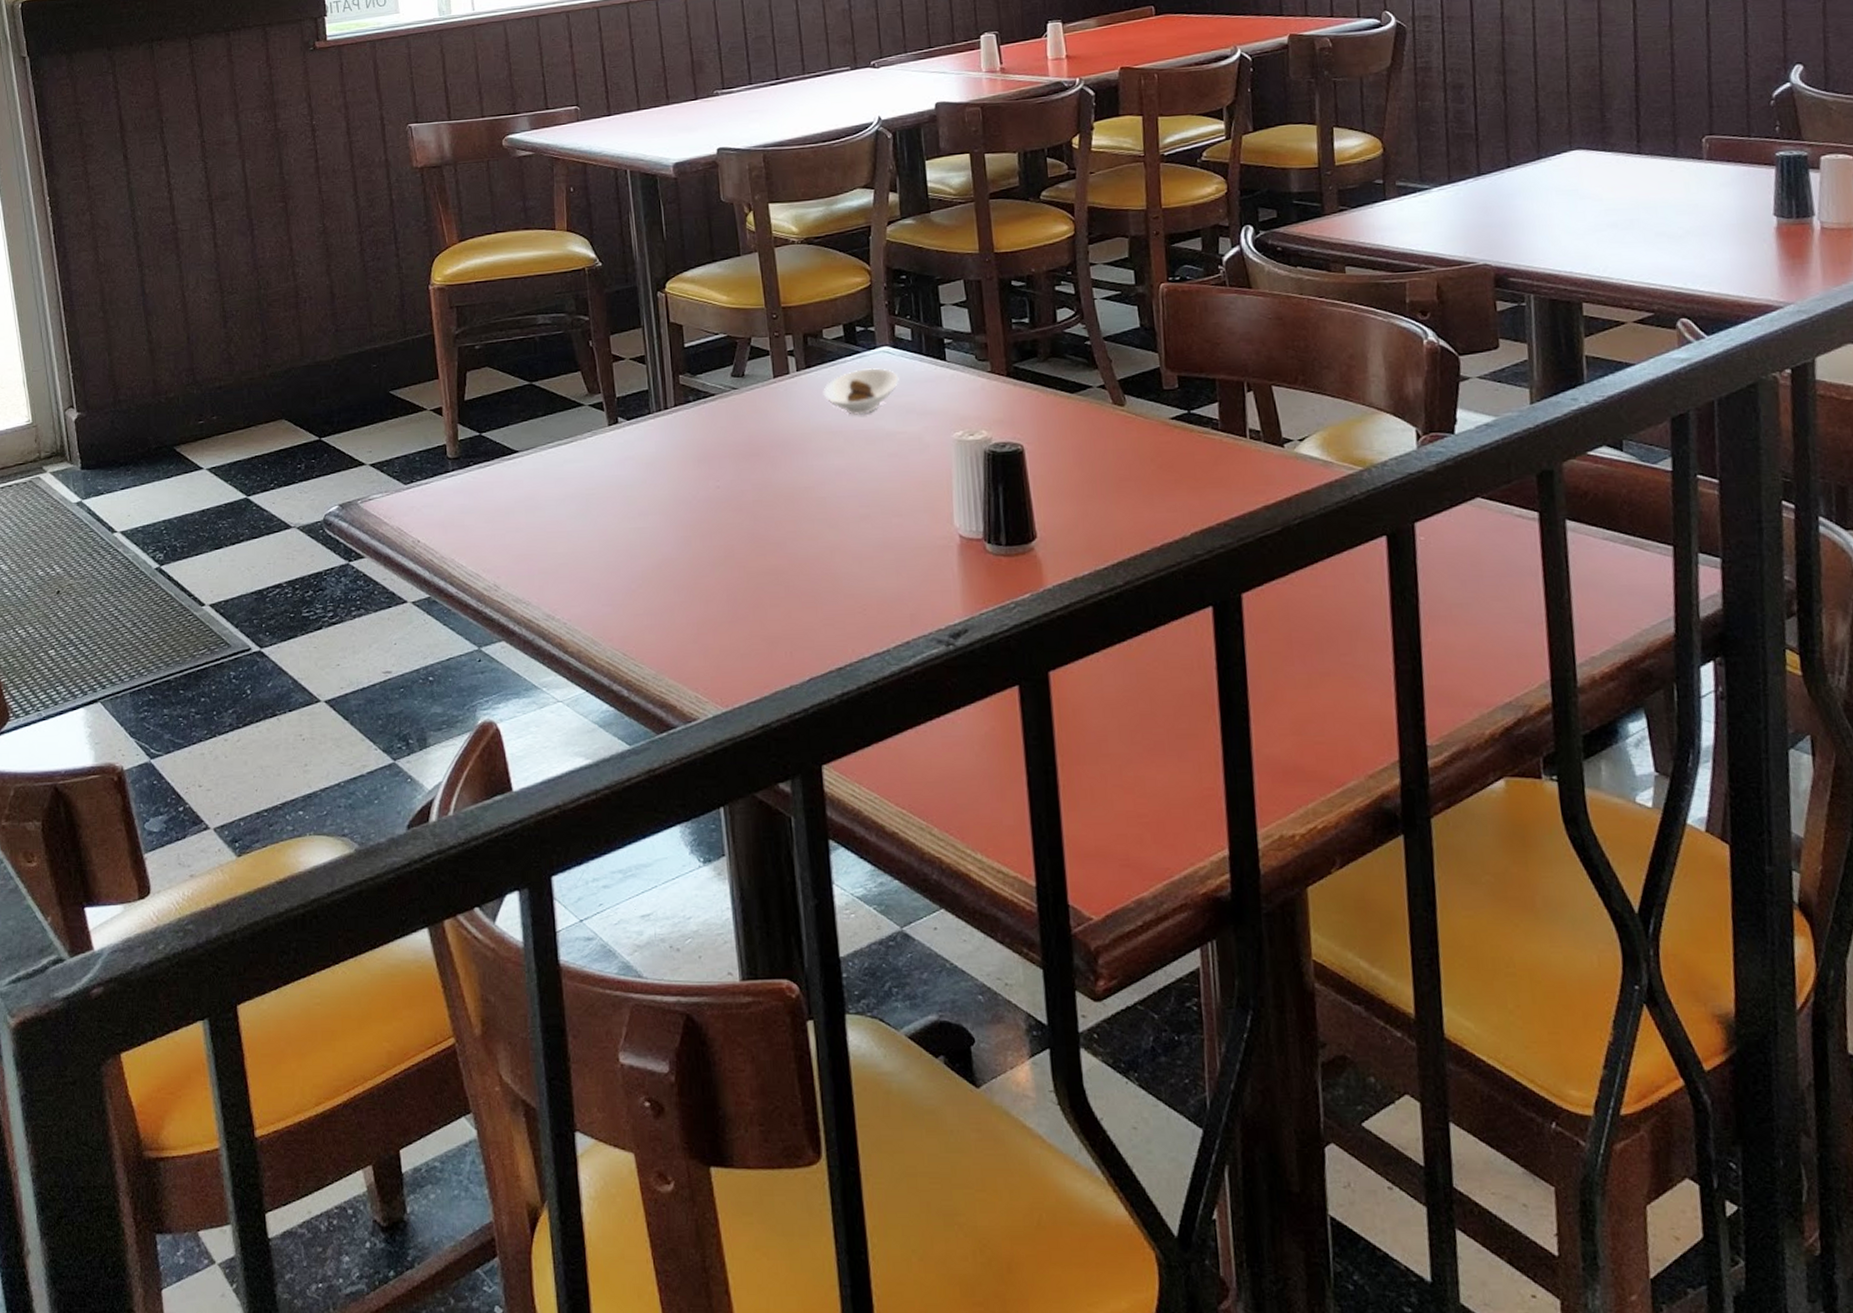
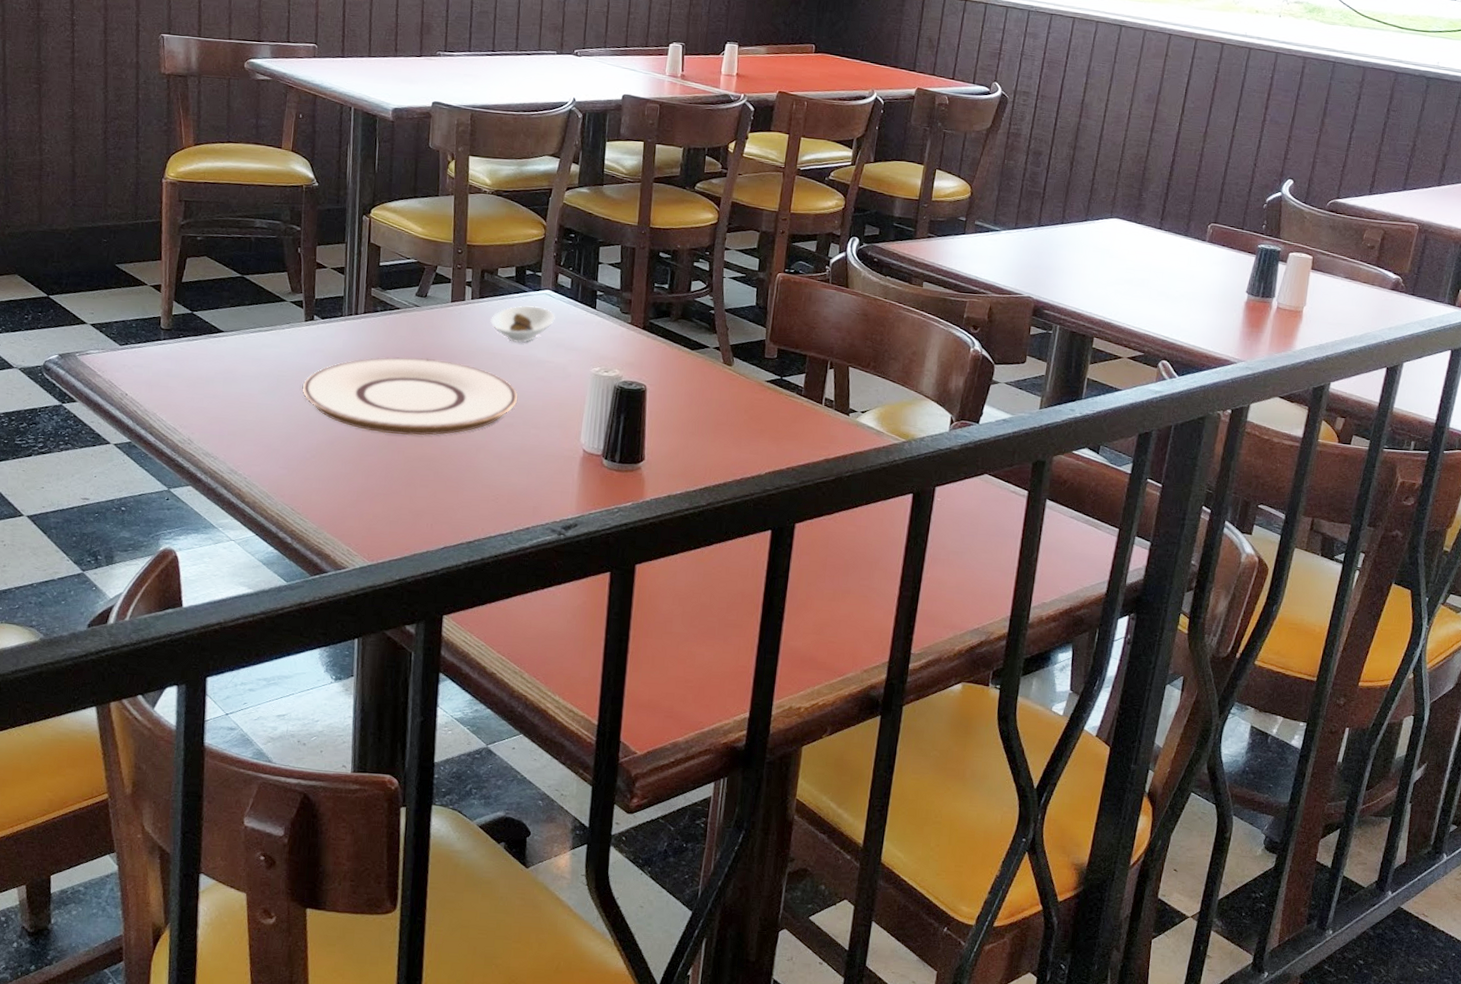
plate: none [615,449,871,548] -> present [302,356,518,436]

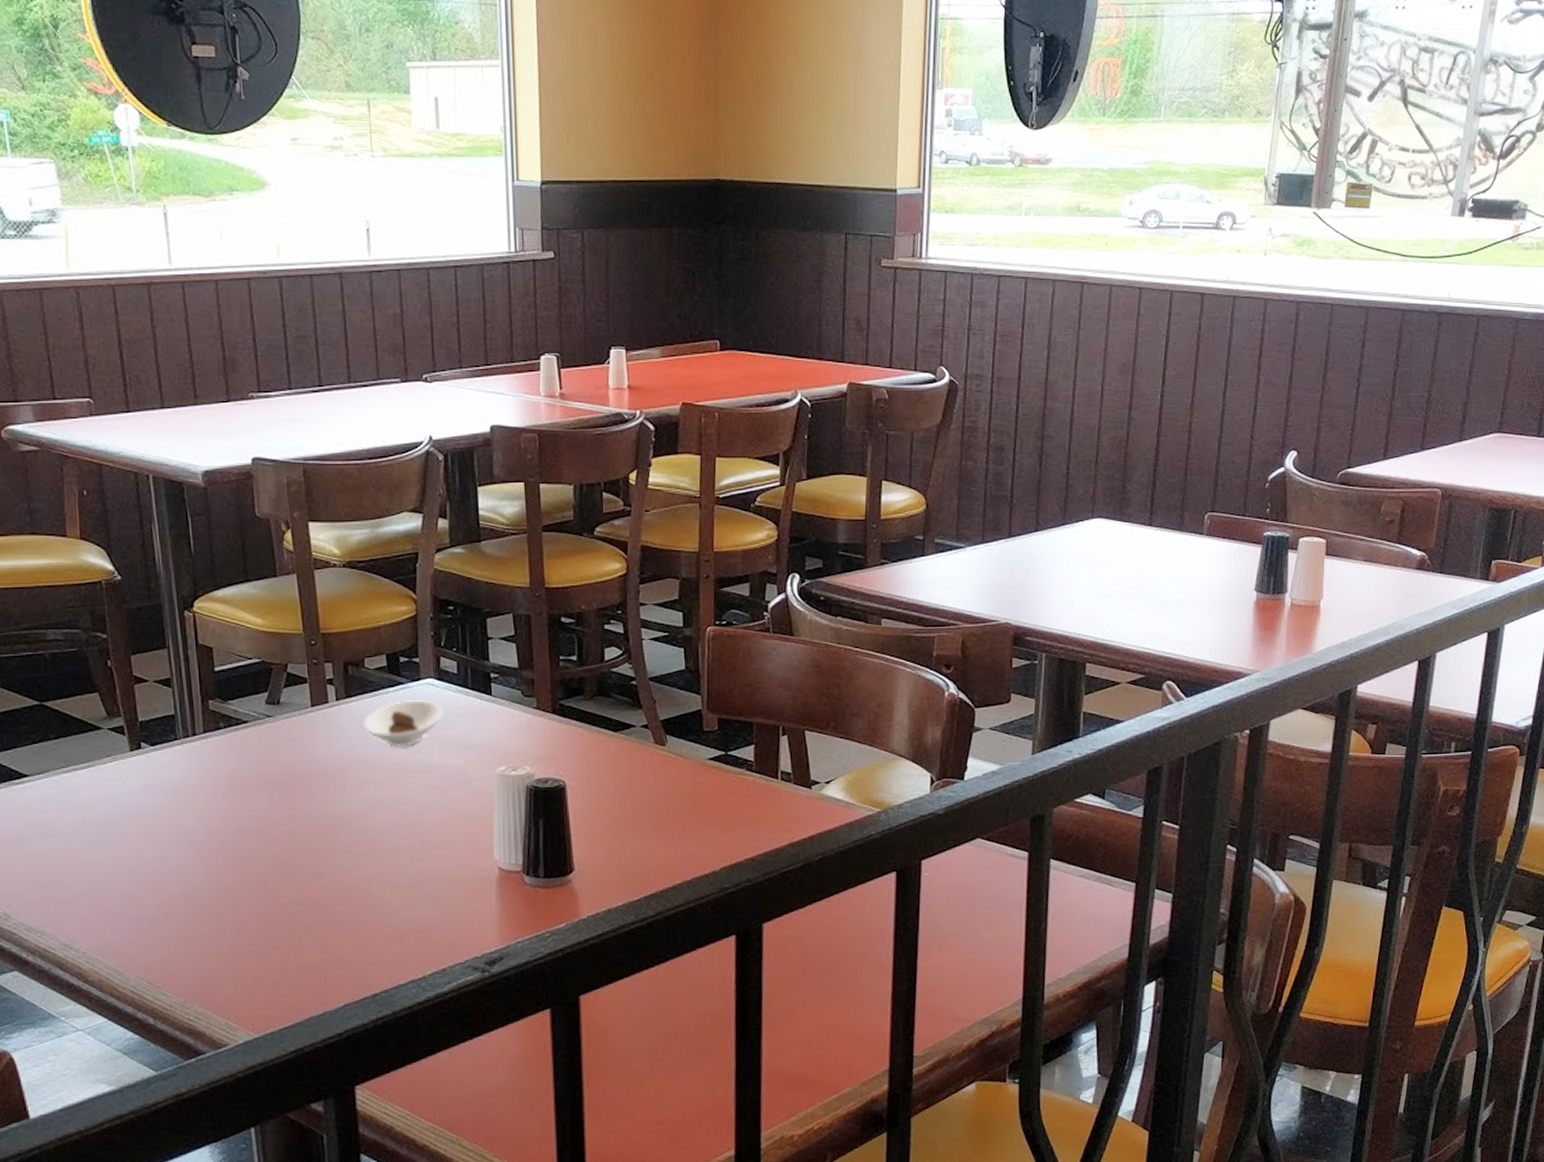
plate: present [302,356,518,436] -> none [139,779,411,878]

